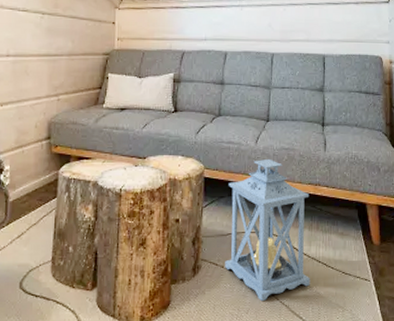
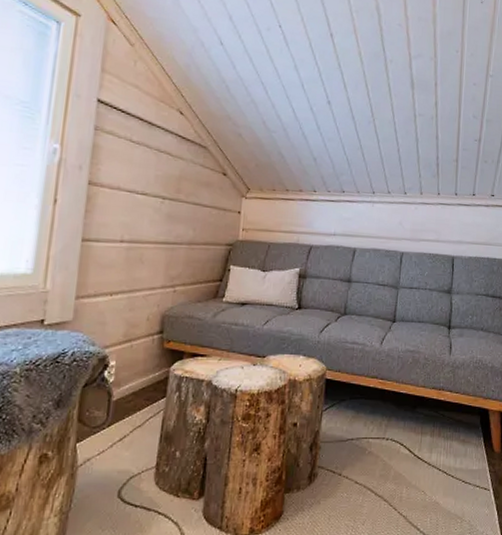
lantern: present [225,158,310,302] -> none [342,361,433,512]

